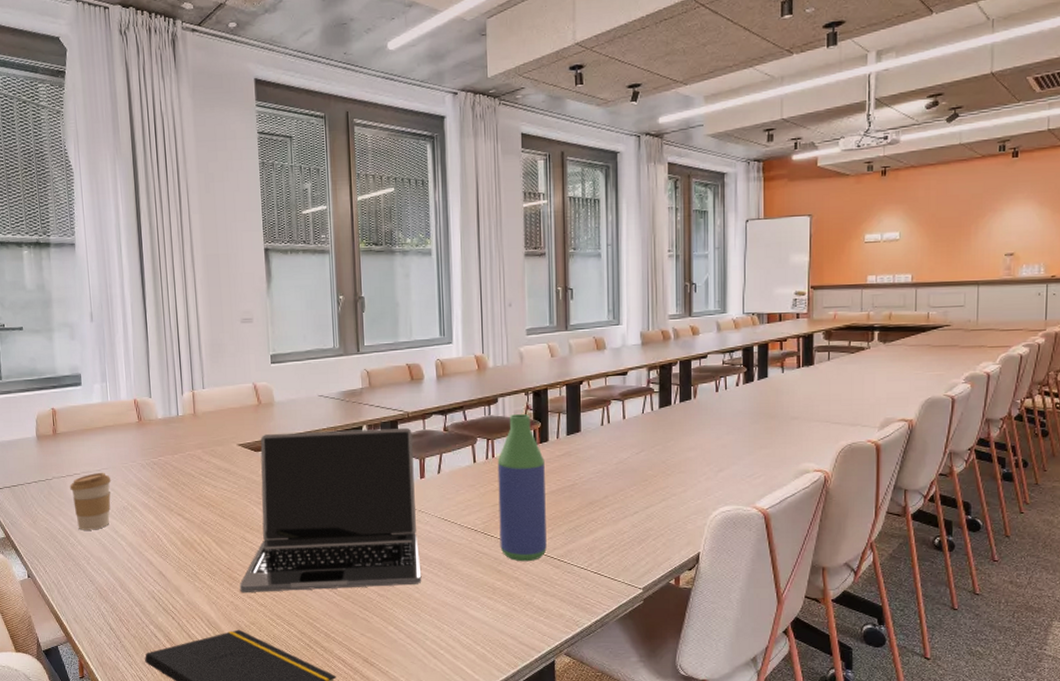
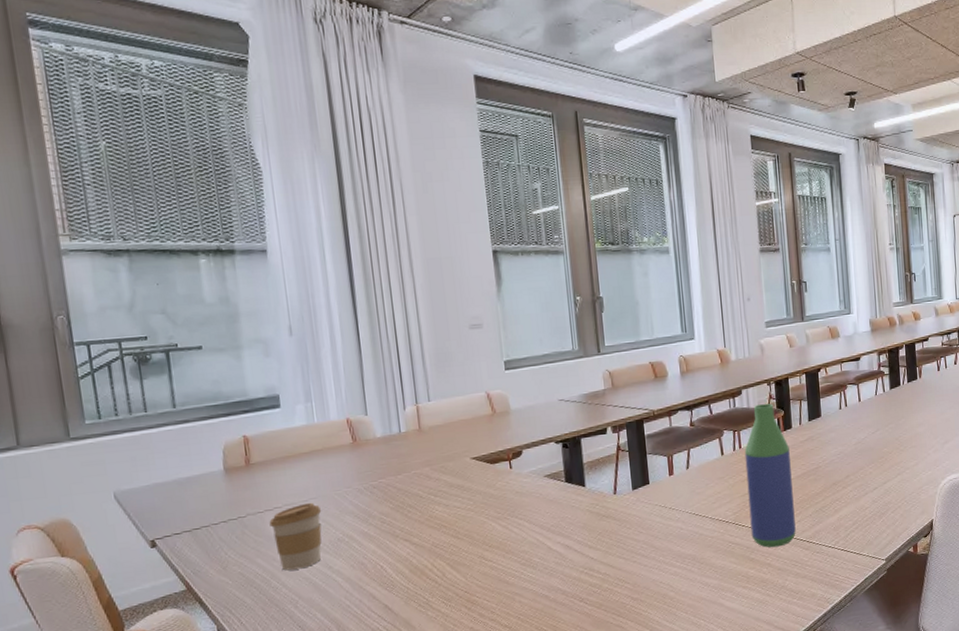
laptop: present [239,427,422,592] -> none [479,426,676,616]

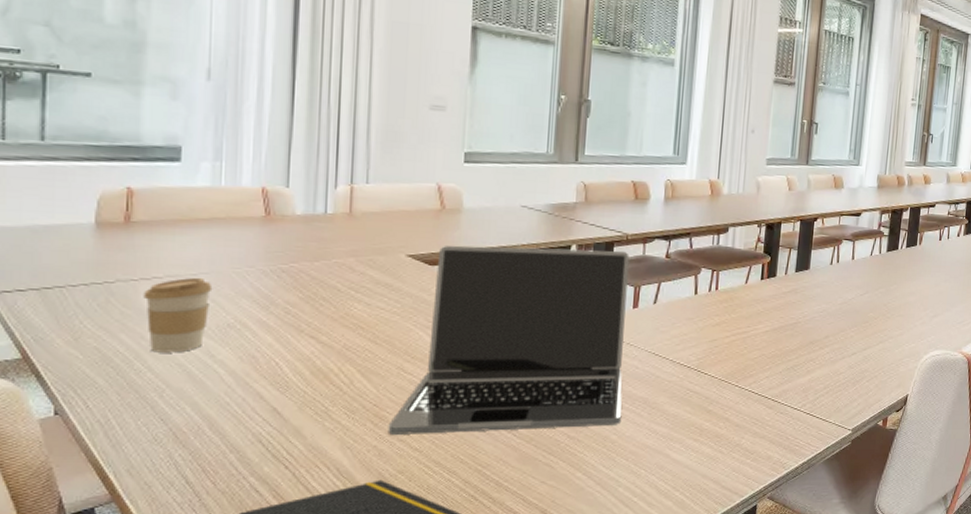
laptop: none [479,426,676,616] -> present [388,245,629,434]
bottle: present [744,403,796,548] -> none [713,246,770,402]

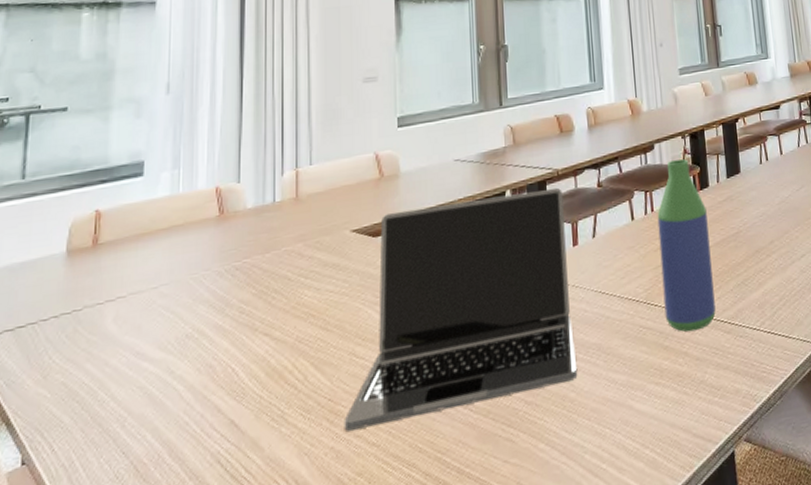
coffee cup: present [143,277,213,353] -> none [108,289,172,379]
bottle: none [713,246,770,402] -> present [657,159,716,332]

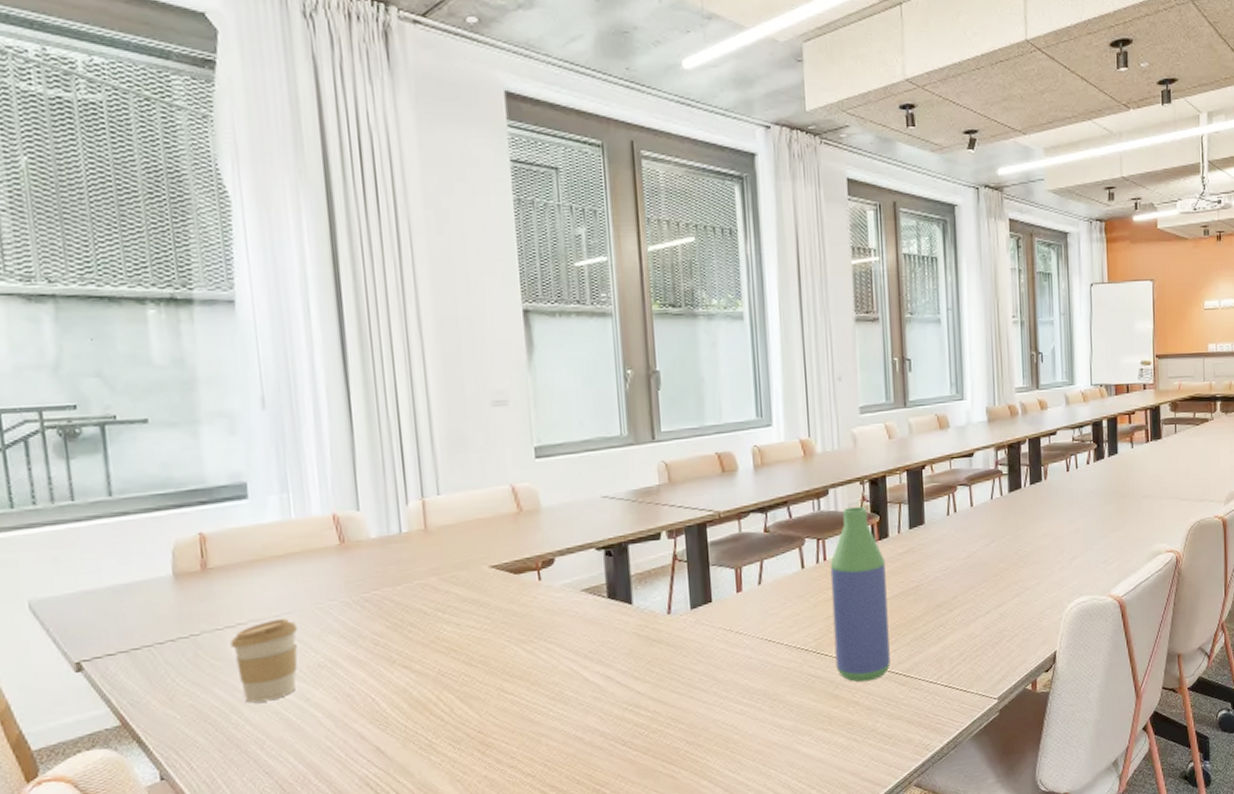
coffee cup: none [108,289,172,379] -> present [230,618,298,703]
laptop: present [344,187,578,431] -> none [496,531,742,762]

